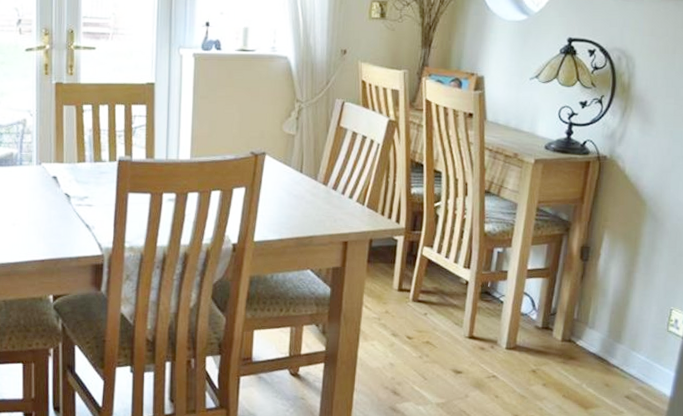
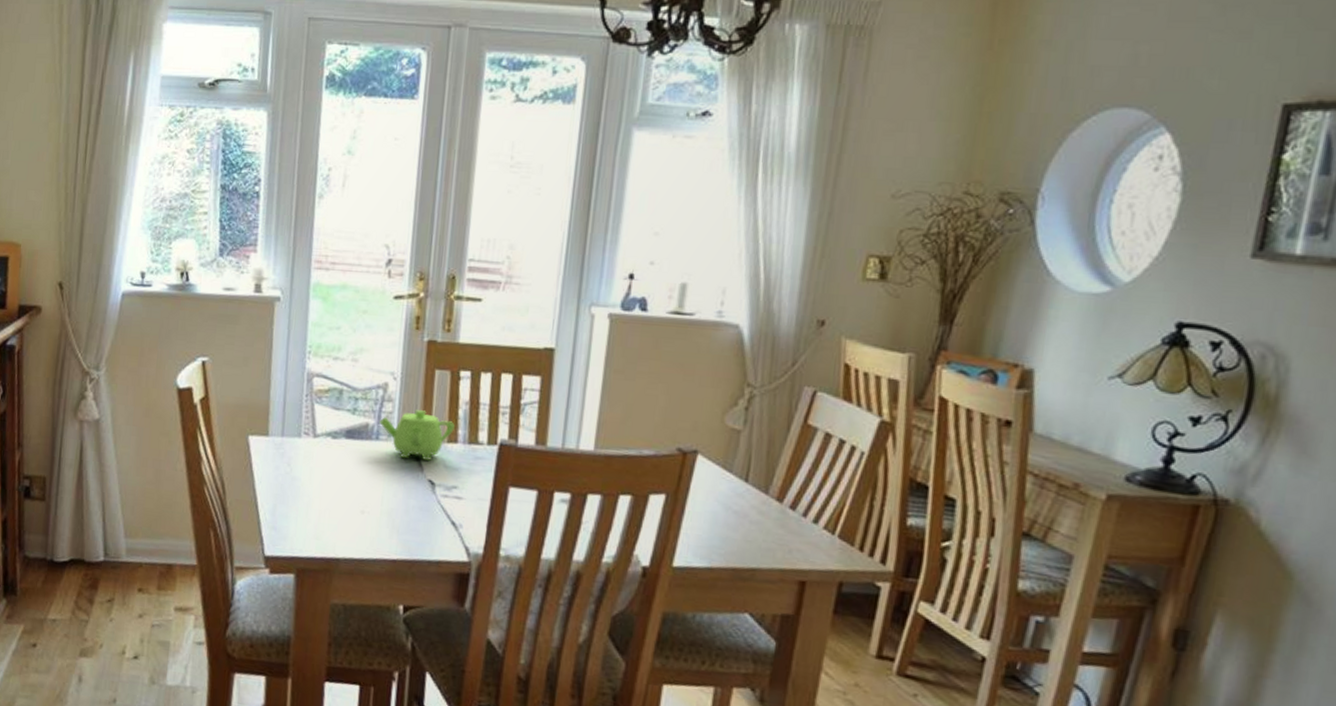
teapot: none [22,139,82,178] -> present [379,410,455,461]

